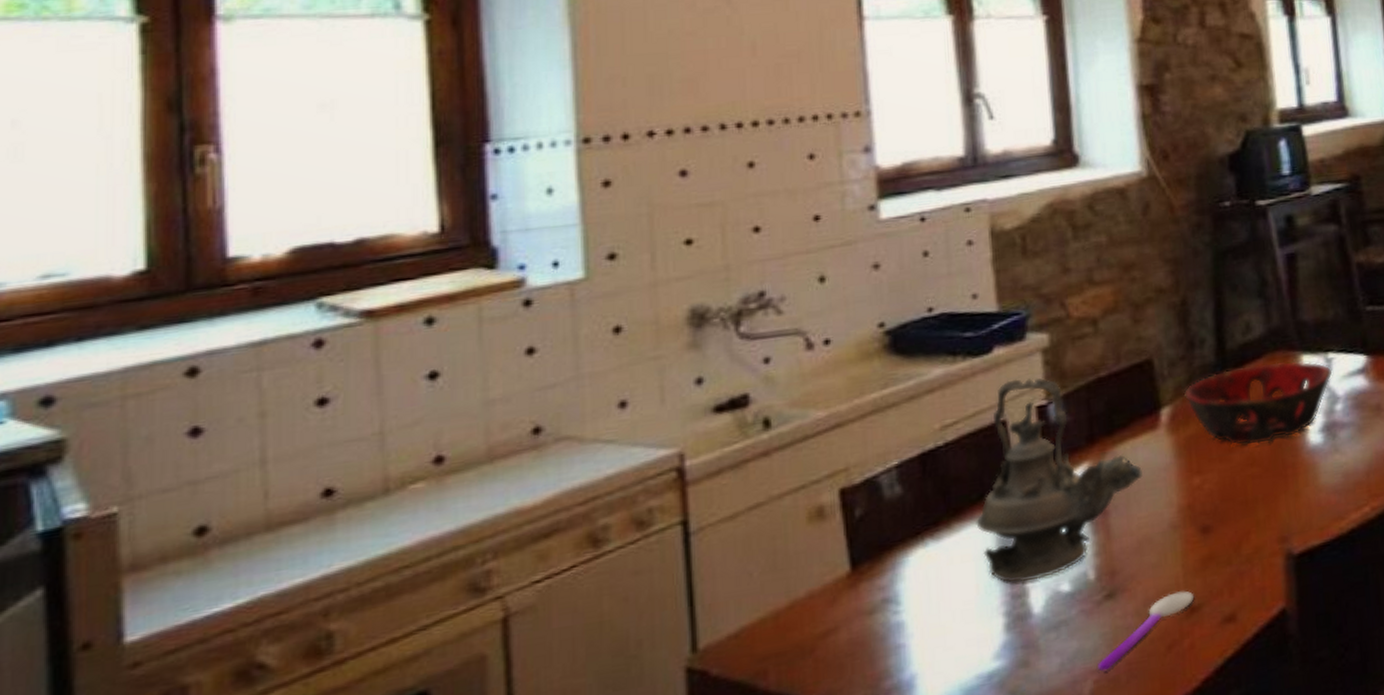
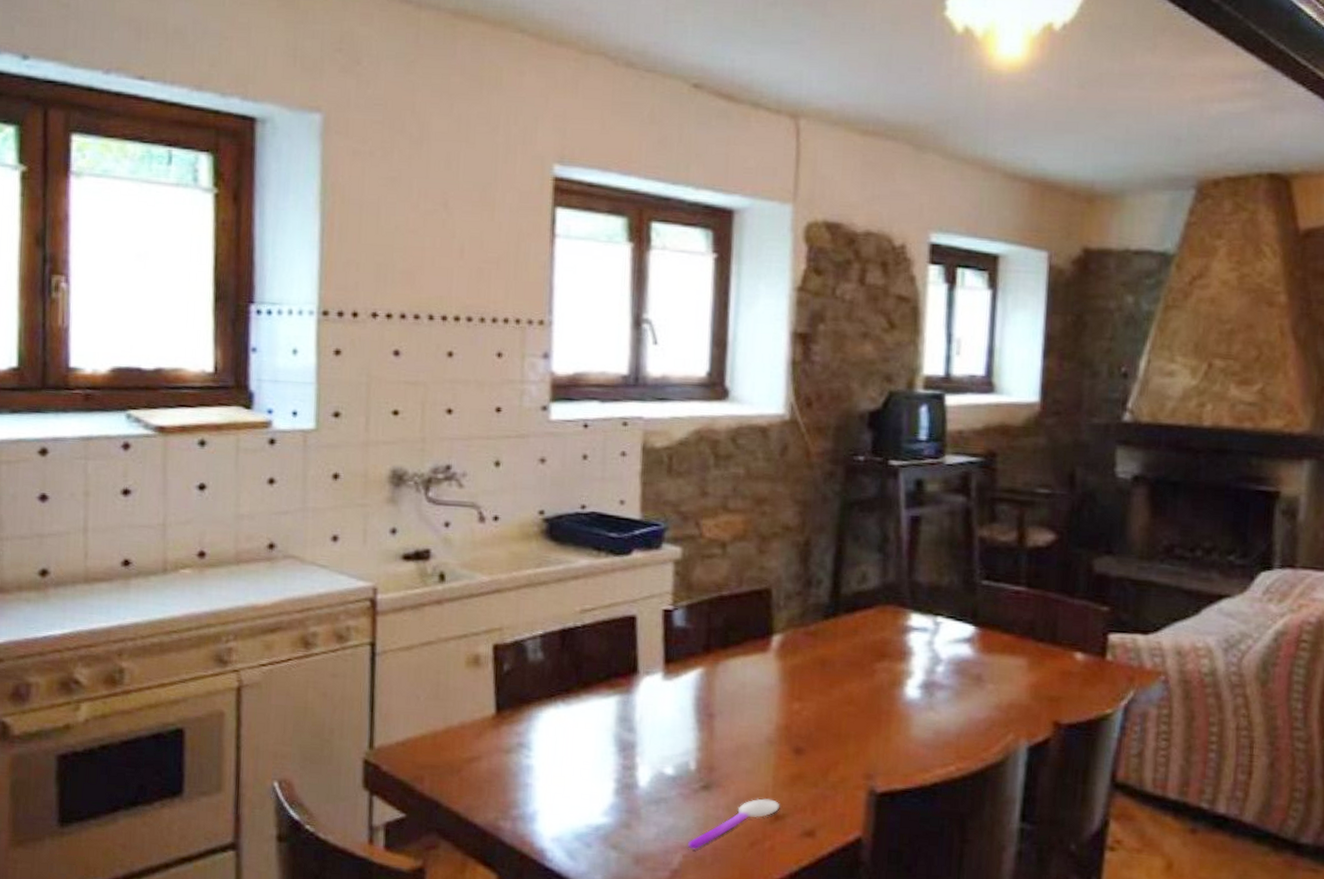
teapot: present [976,377,1144,583] -> none [600,582,750,759]
decorative bowl: present [1183,361,1333,445] -> none [795,612,939,687]

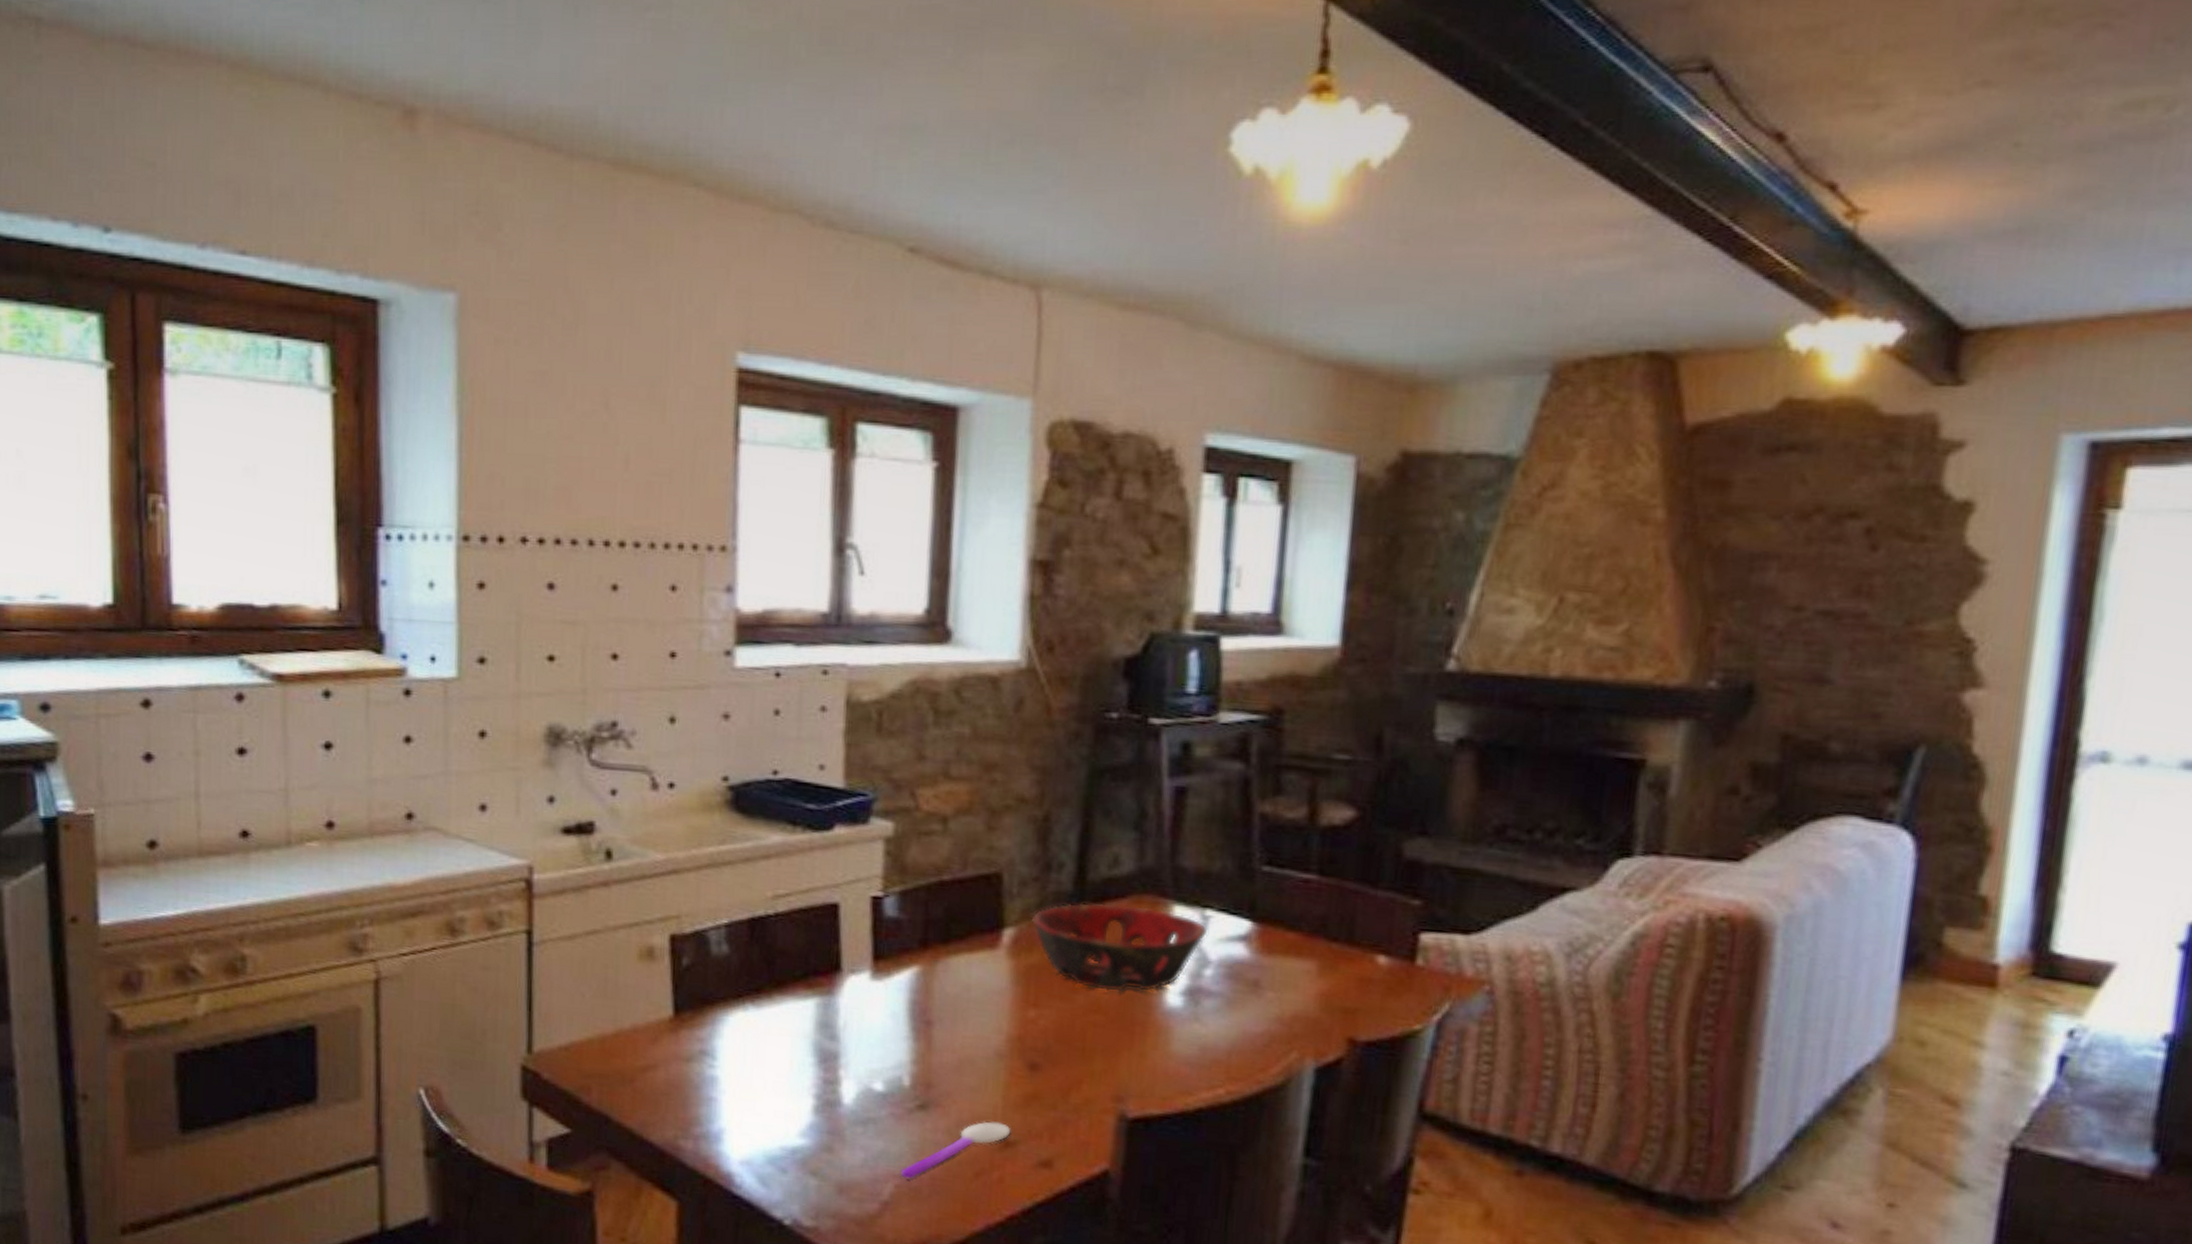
decorative bowl: none [795,612,939,687] -> present [1031,902,1208,992]

